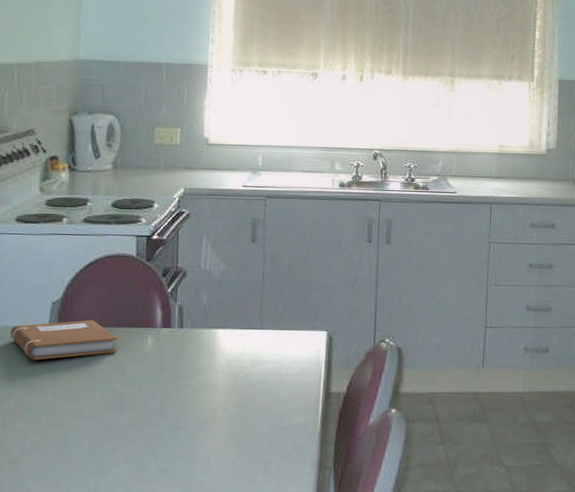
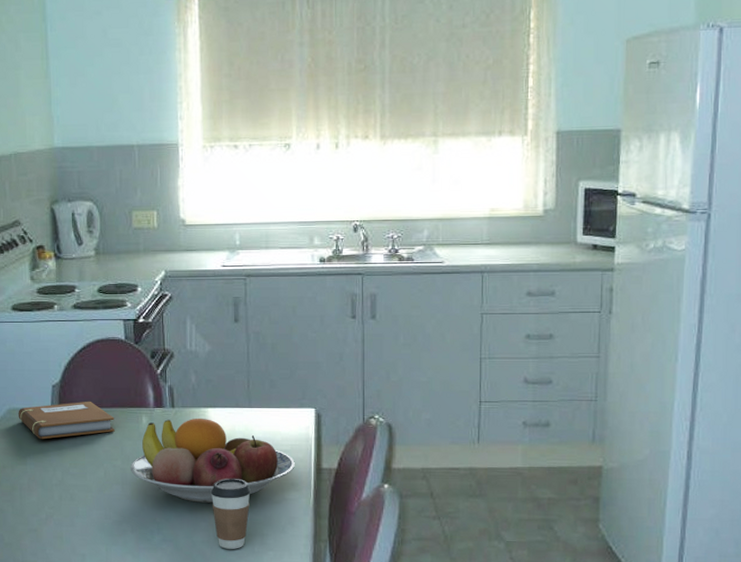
fruit bowl: none [129,339,304,429] -> present [130,418,295,503]
coffee cup: none [214,403,257,479] -> present [210,479,251,549]

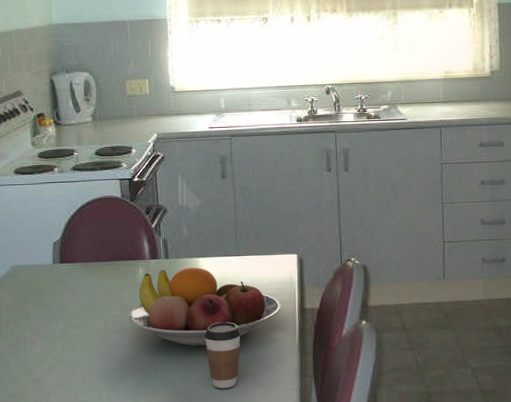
notebook: present [18,401,115,440] -> none [21,255,113,294]

